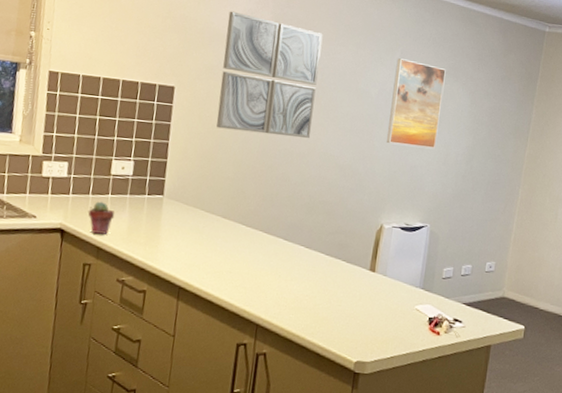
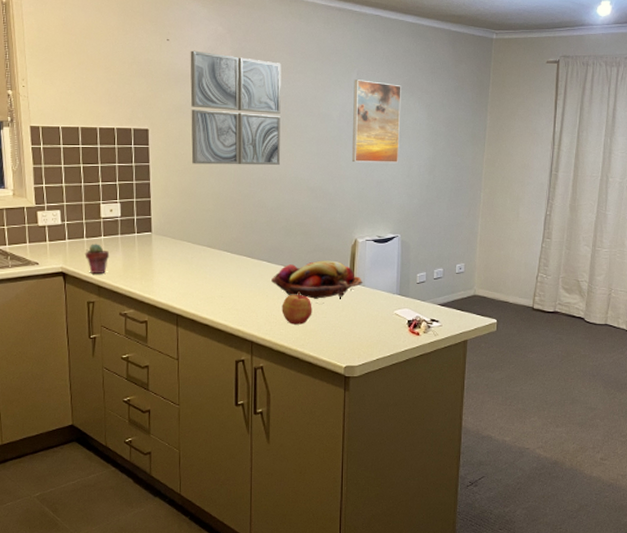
fruit basket: none [286,243,385,286] -> present [271,260,364,299]
apple: none [293,275,327,311] -> present [282,292,312,325]

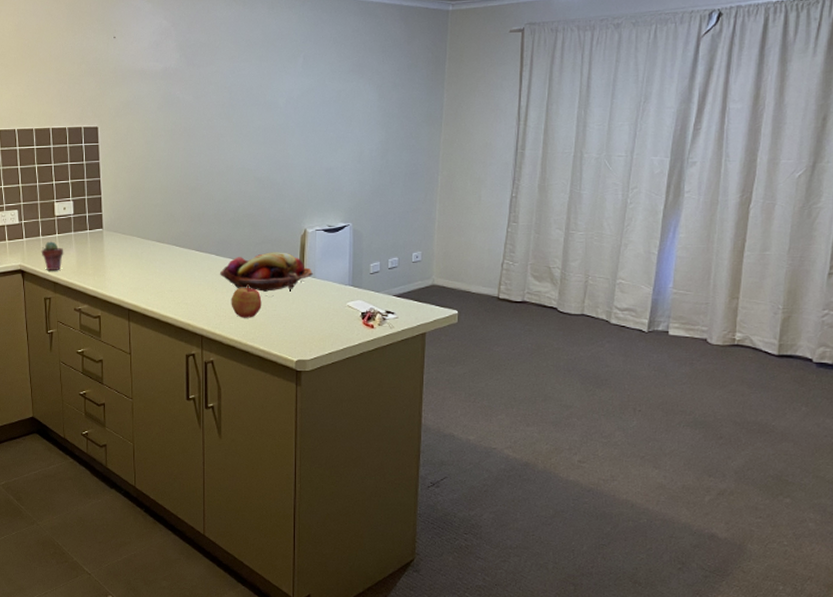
wall art: present [190,50,282,166] -> none [136,46,227,160]
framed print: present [352,79,401,164] -> none [300,64,350,150]

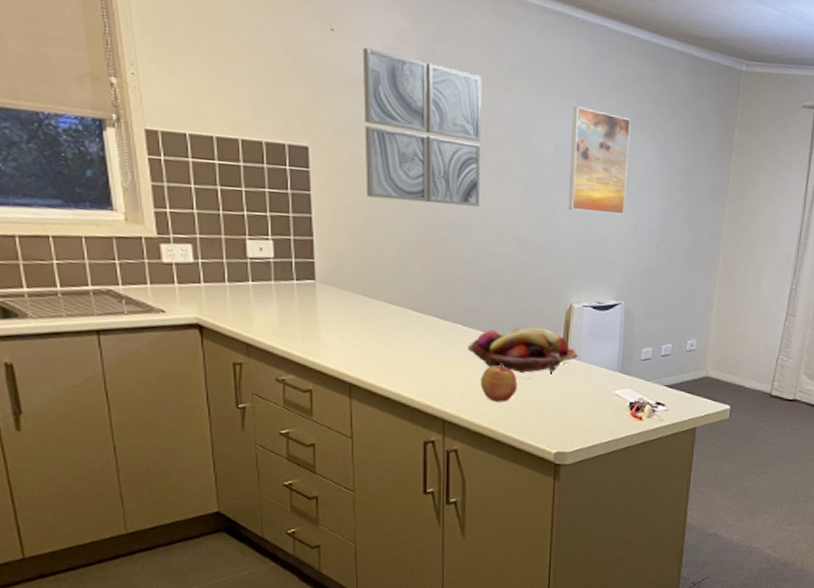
potted succulent: present [41,241,64,270] -> none [227,290,261,328]
wall art: none [136,46,227,160] -> present [362,47,482,208]
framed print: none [300,64,350,150] -> present [569,106,631,216]

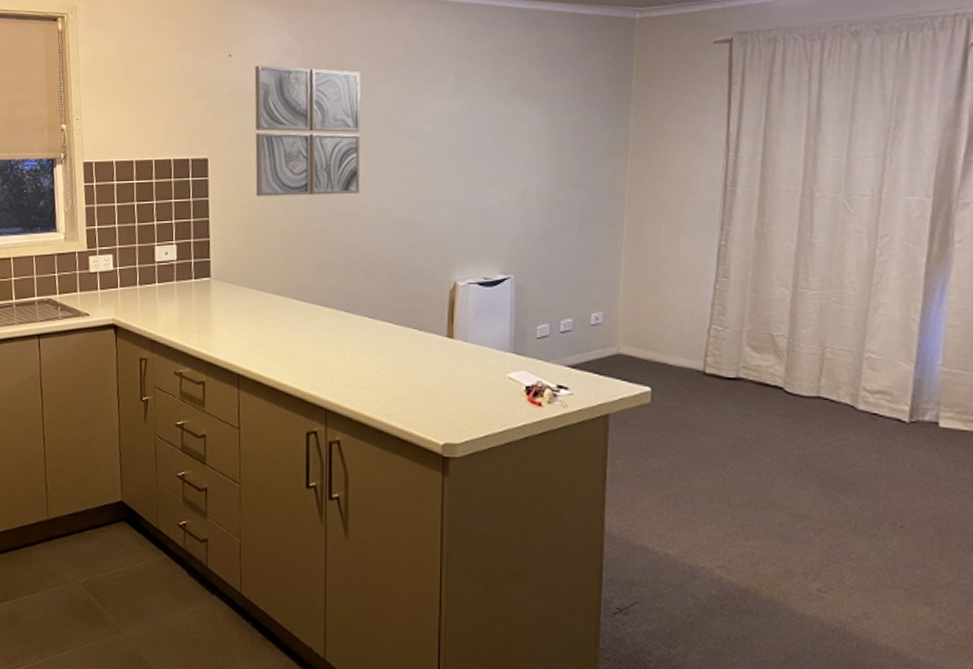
fruit basket: present [468,327,579,373] -> none [350,309,466,357]
apple: present [480,363,518,402] -> none [362,348,401,389]
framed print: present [569,106,631,216] -> none [450,84,512,187]

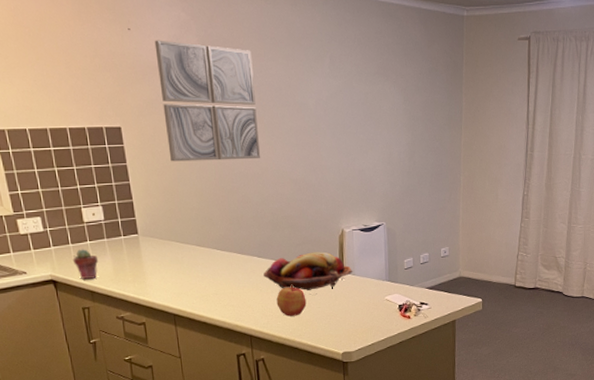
potted succulent: none [137,291,164,326] -> present [72,249,99,279]
fruit basket: none [350,309,466,357] -> present [263,252,354,290]
apple: none [362,348,401,389] -> present [276,284,307,317]

